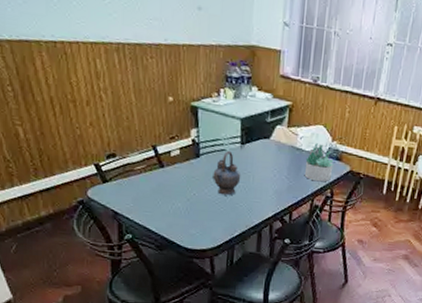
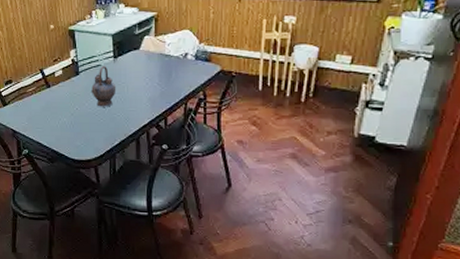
succulent plant: present [304,143,334,182] -> none [175,47,203,85]

